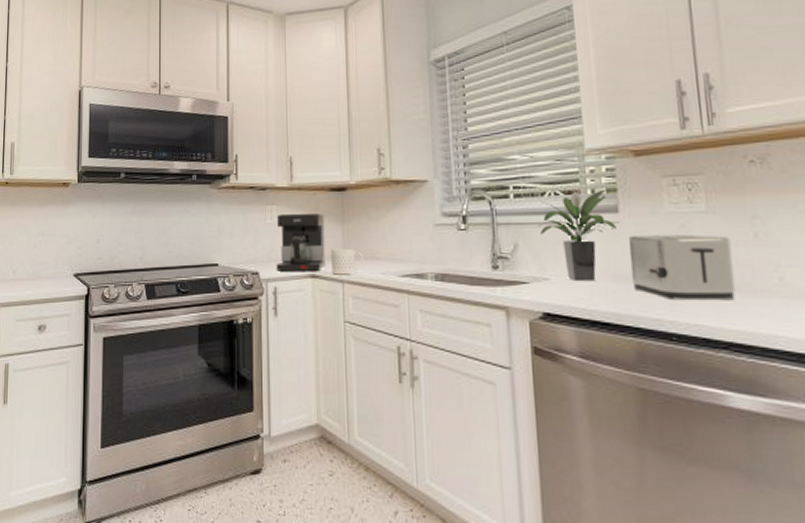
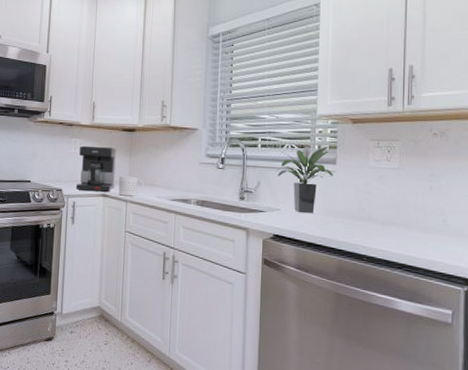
toaster: present [628,234,736,299] -> none [340,182,413,233]

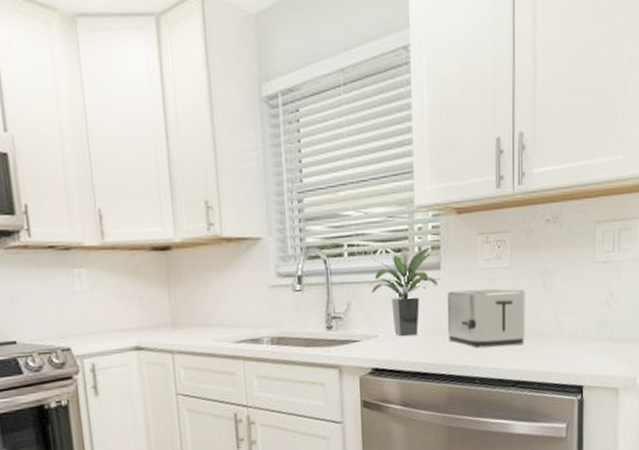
coffee maker: present [76,145,116,192] -> none [88,276,152,346]
mug: present [118,175,144,197] -> none [157,315,195,346]
toaster: none [340,182,413,233] -> present [446,288,526,348]

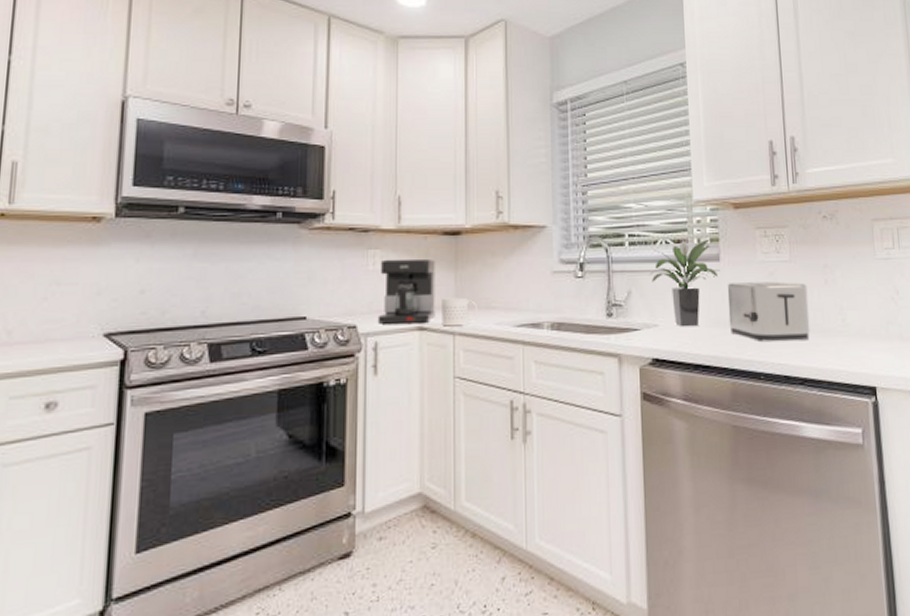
coffee maker: none [88,276,152,346] -> present [377,258,435,324]
mug: none [157,315,195,346] -> present [442,297,477,327]

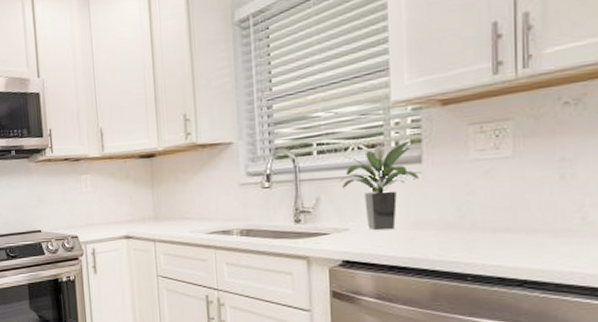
coffee maker: present [377,258,435,324] -> none [92,180,138,234]
mug: present [442,297,477,327] -> none [142,210,173,235]
toaster: present [727,281,811,341] -> none [429,179,536,243]

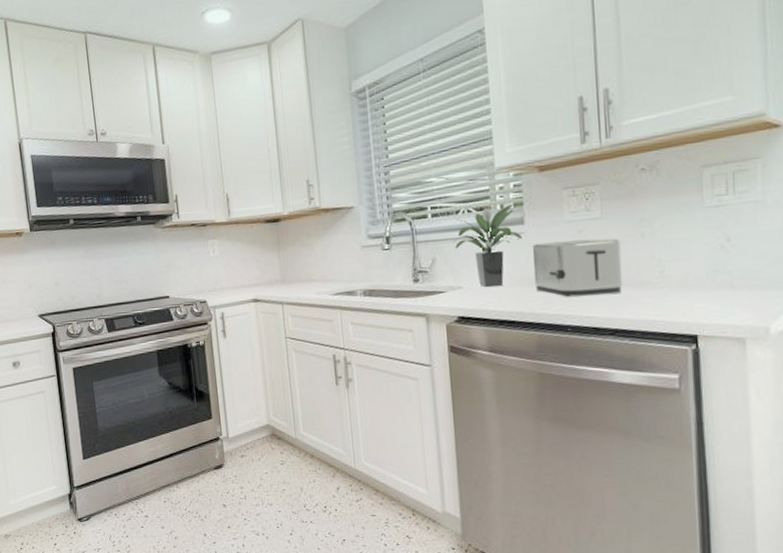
toaster: none [429,179,536,243] -> present [532,238,623,297]

